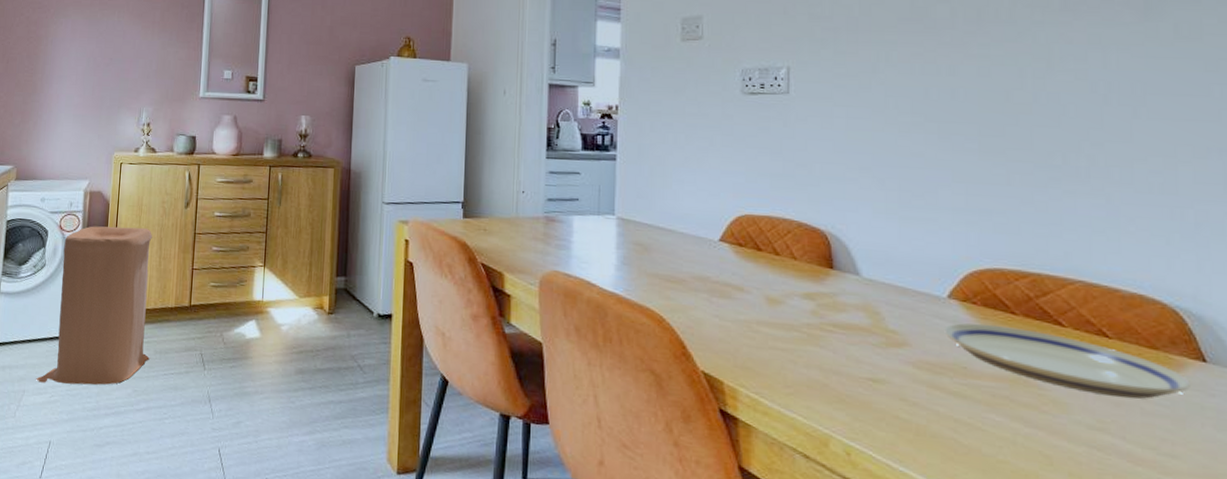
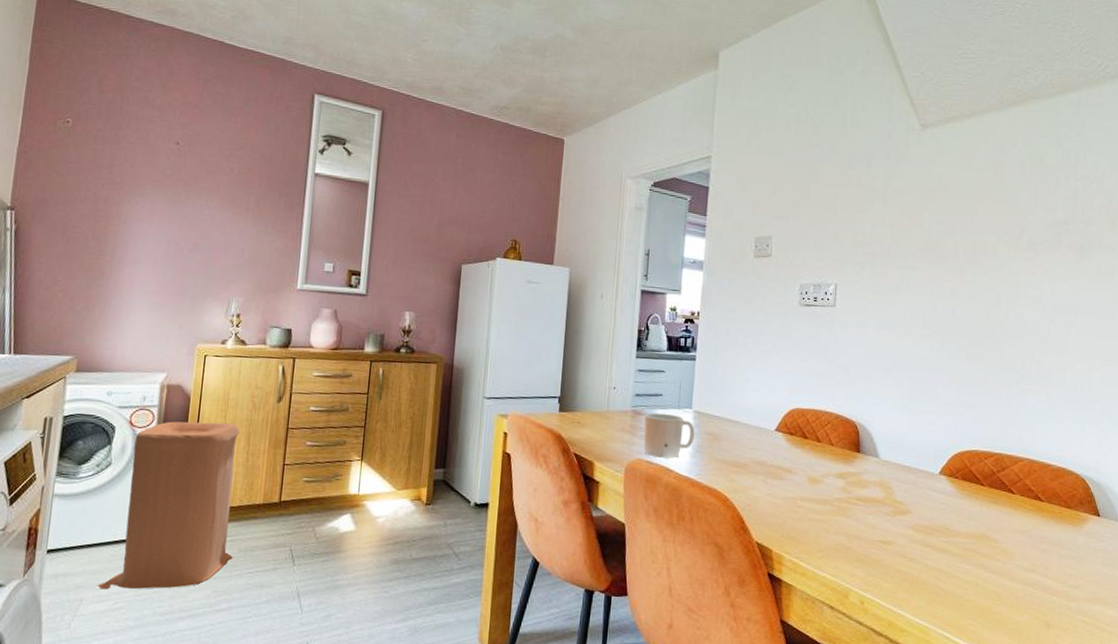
mug: none [559,219,620,272] -> present [643,412,695,459]
plate: present [944,323,1190,399] -> none [935,493,1089,547]

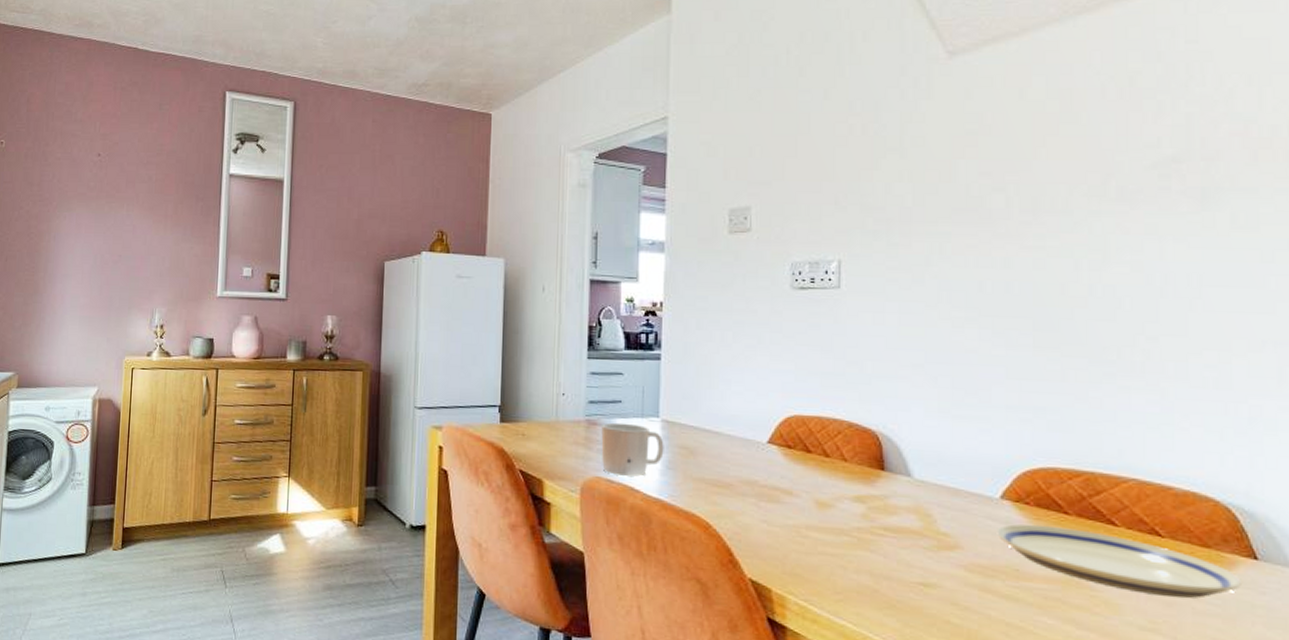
laundry basket: present [97,421,239,590] -> none [43,436,167,606]
plate: none [935,493,1089,547] -> present [997,524,1241,599]

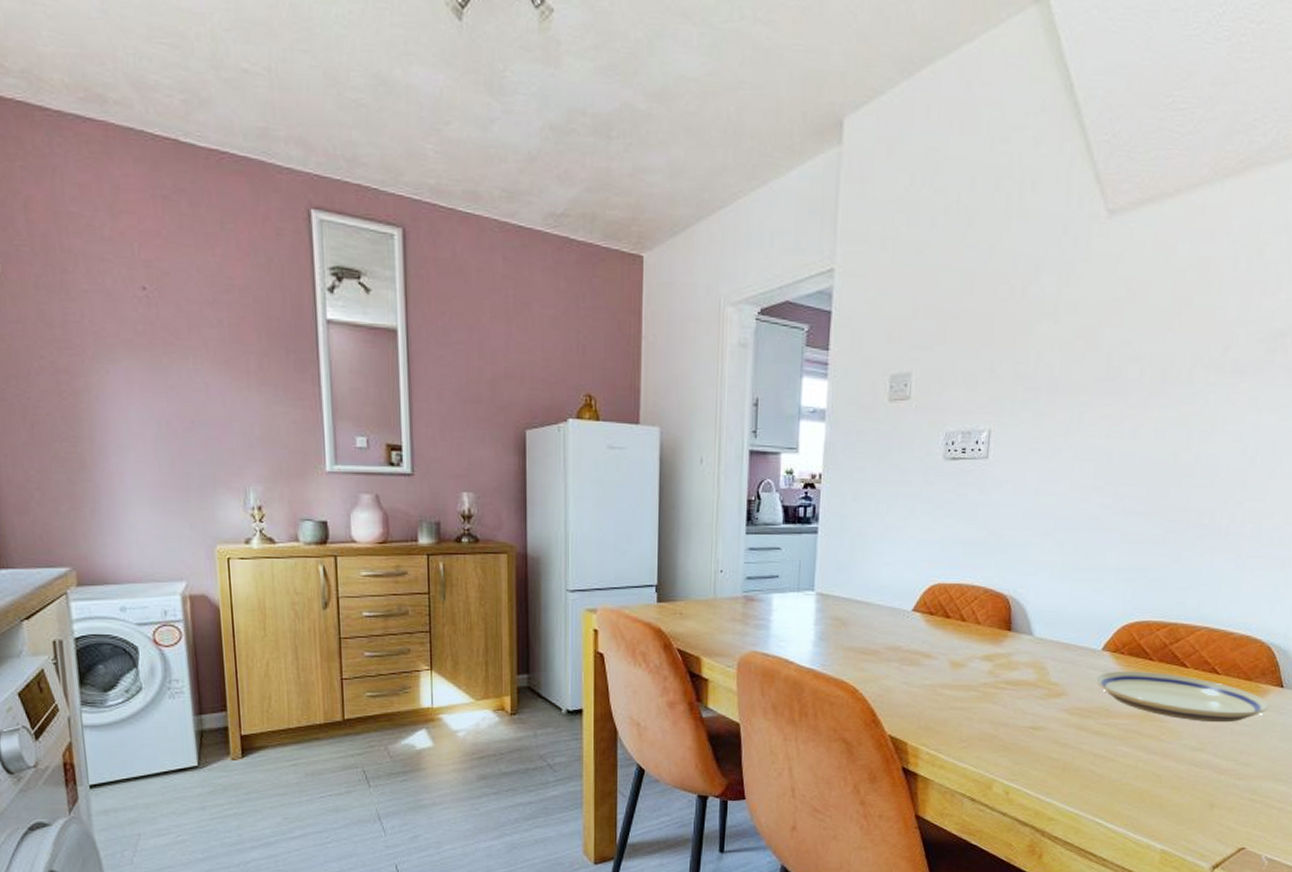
mug: present [601,422,664,477] -> none [758,597,818,650]

